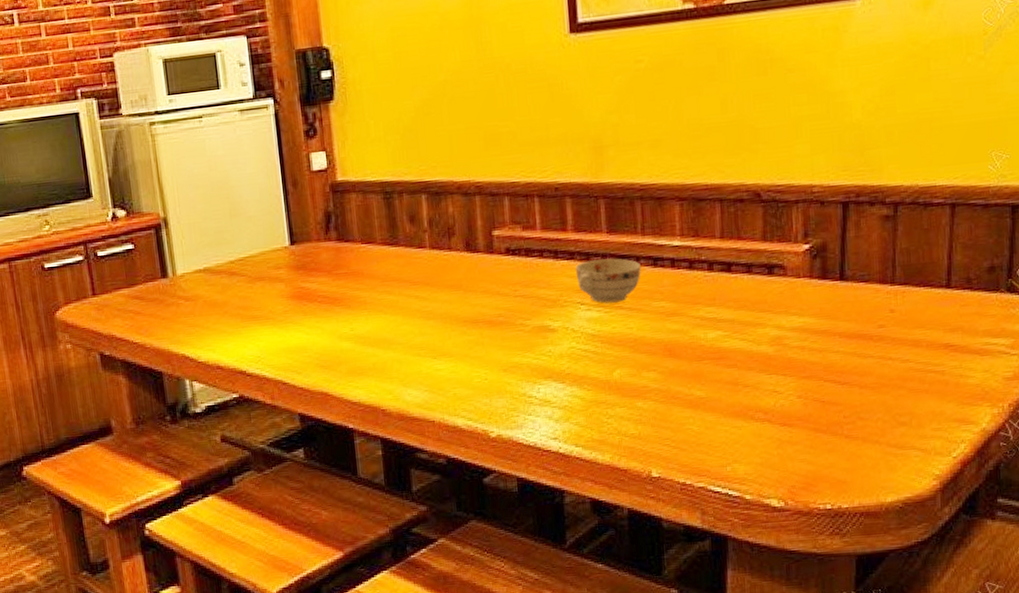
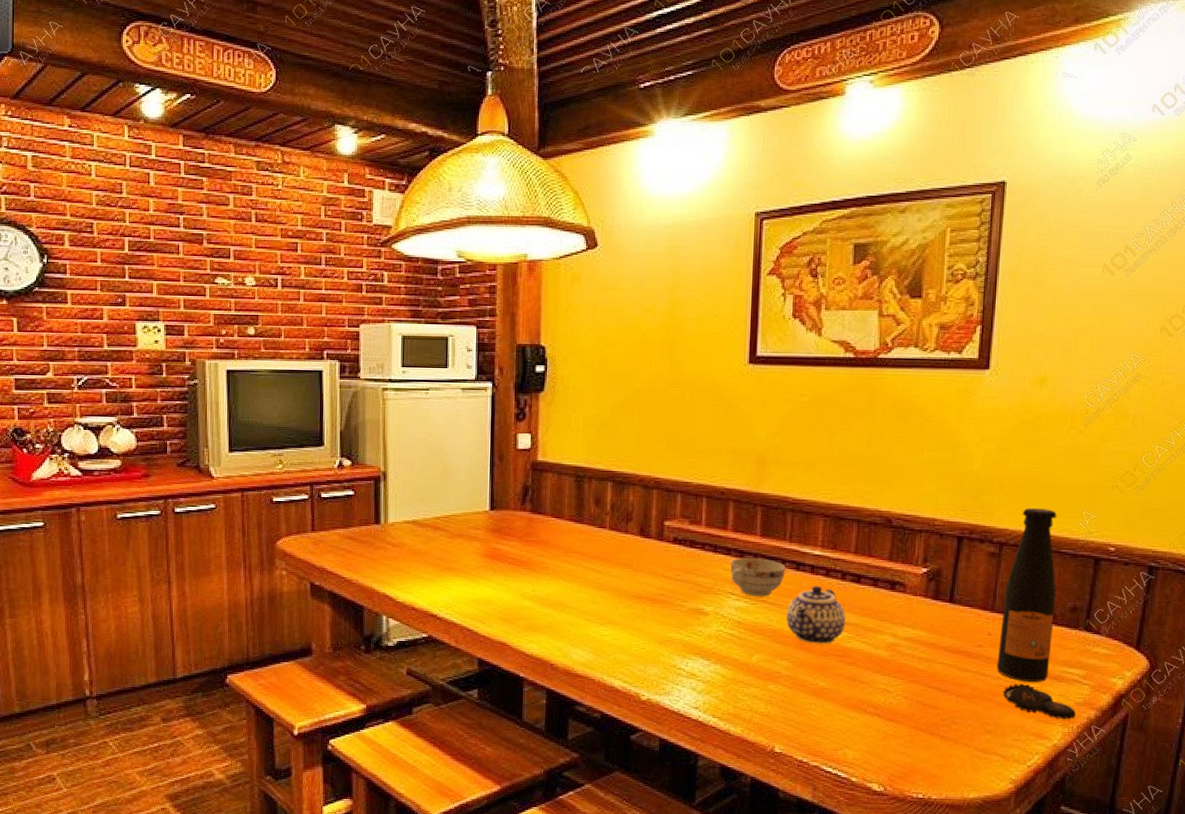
teapot: none [648,281,719,349] -> present [787,585,846,644]
beer bottle: none [904,155,1006,399] -> present [996,507,1077,720]

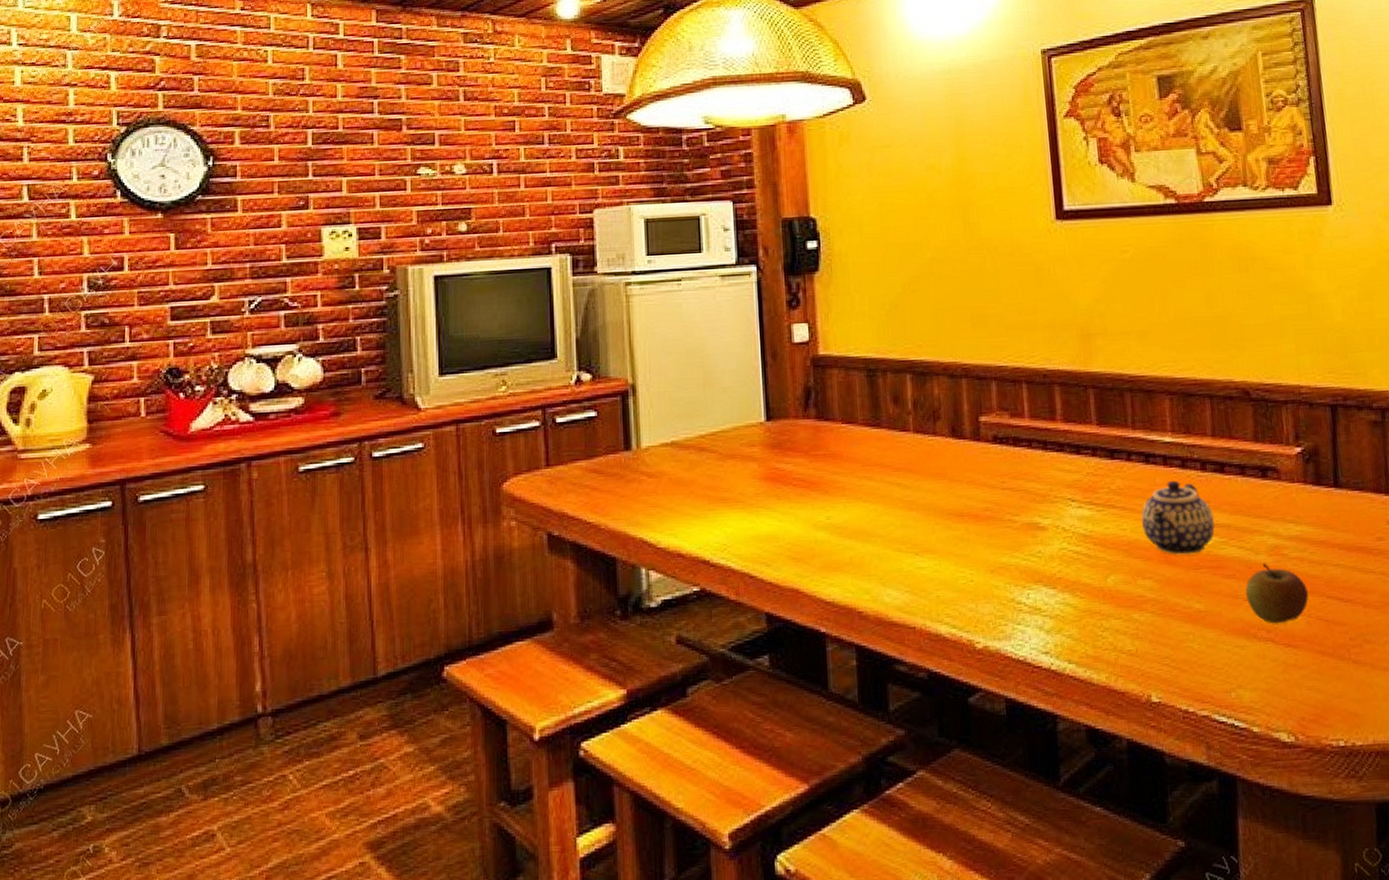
teacup: present [730,557,786,597] -> none [1065,451,1133,501]
apple: none [862,656,913,703] -> present [1245,563,1309,624]

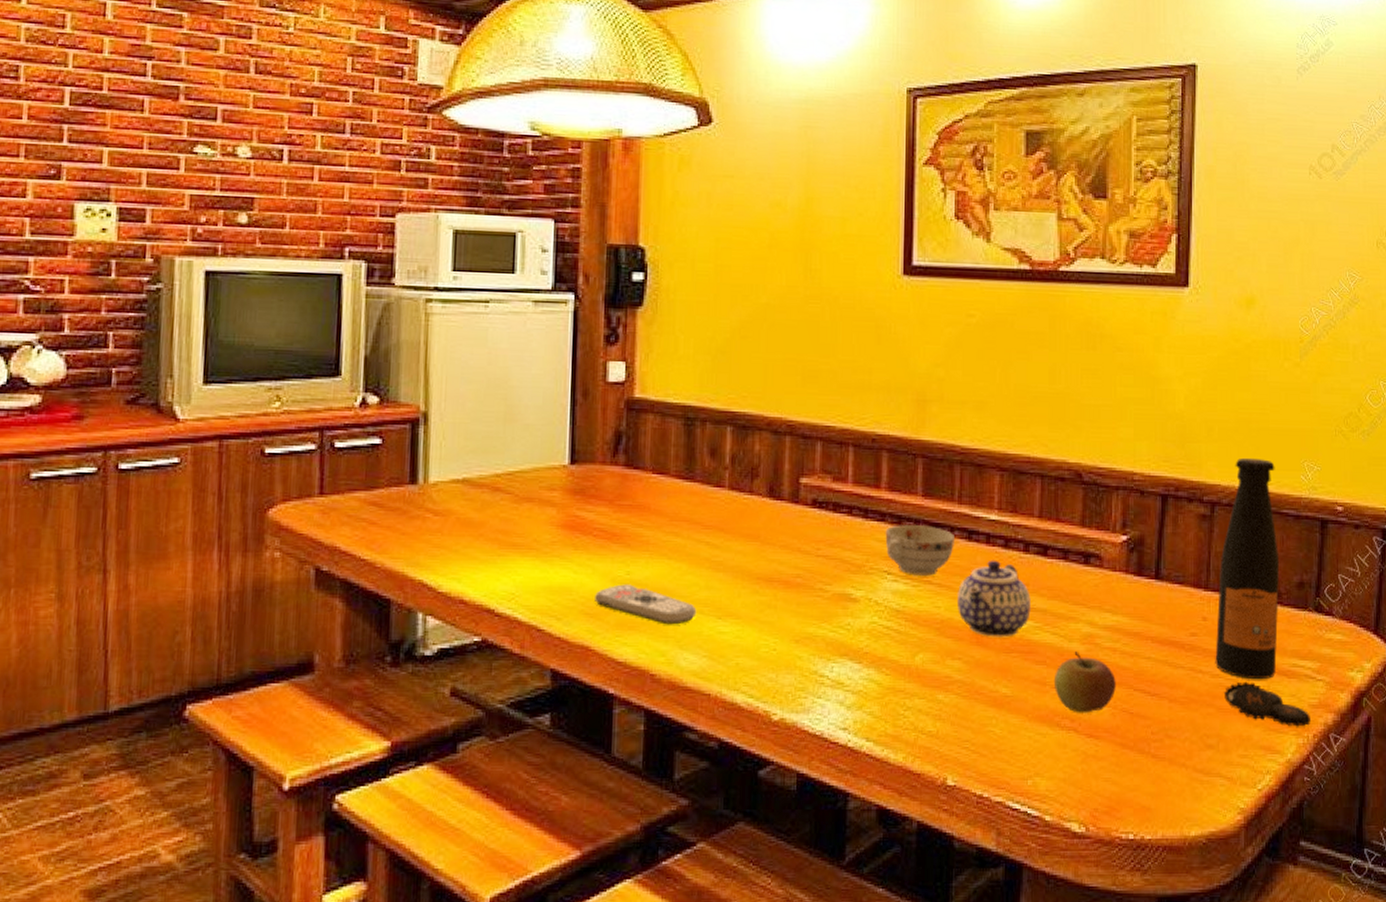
remote control: none [800,528,895,564] -> present [595,584,697,625]
teacup: none [1065,451,1133,501] -> present [885,524,954,576]

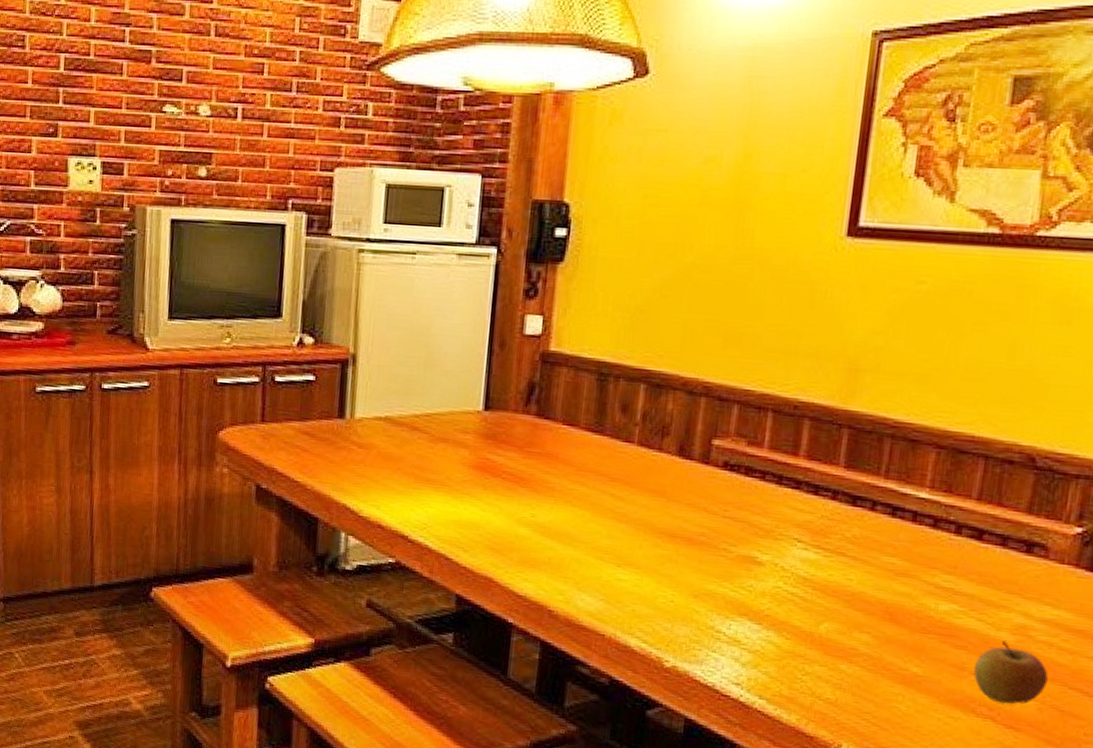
remote control: present [595,584,697,625] -> none [500,525,597,568]
teacup: present [885,524,954,576] -> none [798,494,877,548]
teapot: present [958,560,1031,638] -> none [872,538,957,618]

